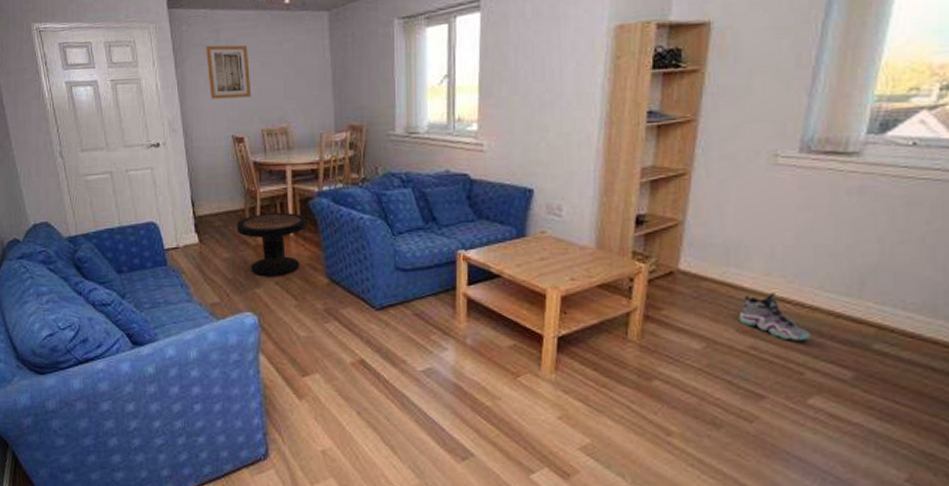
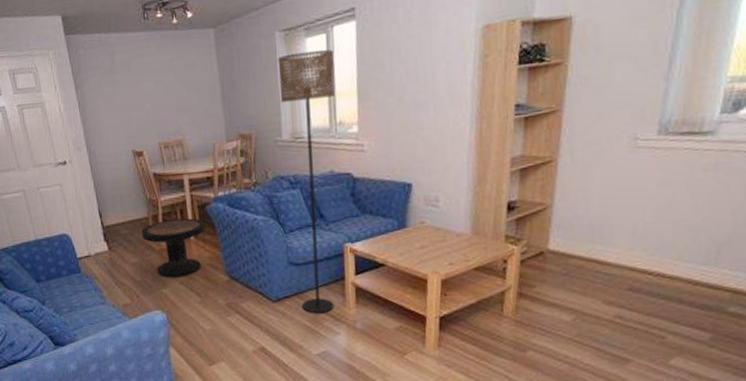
wall art: present [205,45,252,99] -> none [102,65,148,118]
floor lamp: none [395,40,456,326] -> present [277,49,335,314]
sneaker: present [738,293,811,341] -> none [604,266,672,308]

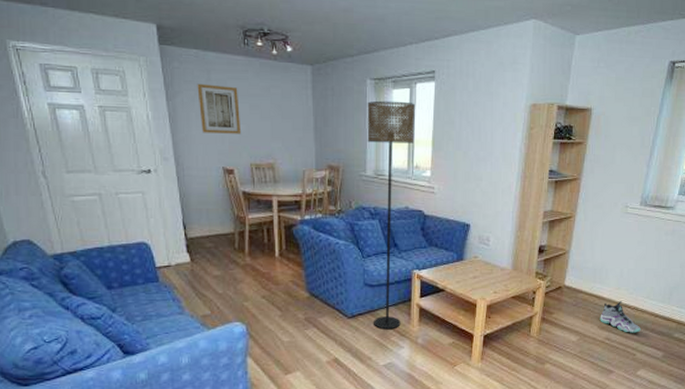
wall art: none [102,65,148,118] -> present [197,83,242,134]
side table: present [141,218,206,278] -> none [226,237,291,292]
sneaker: none [604,266,672,308] -> present [600,301,641,333]

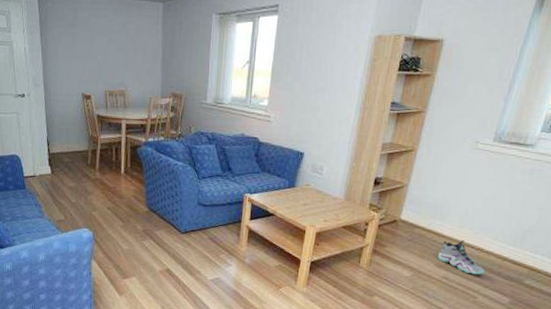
wall art: present [197,83,242,134] -> none [65,20,100,64]
floor lamp: present [367,100,415,330] -> none [205,34,257,248]

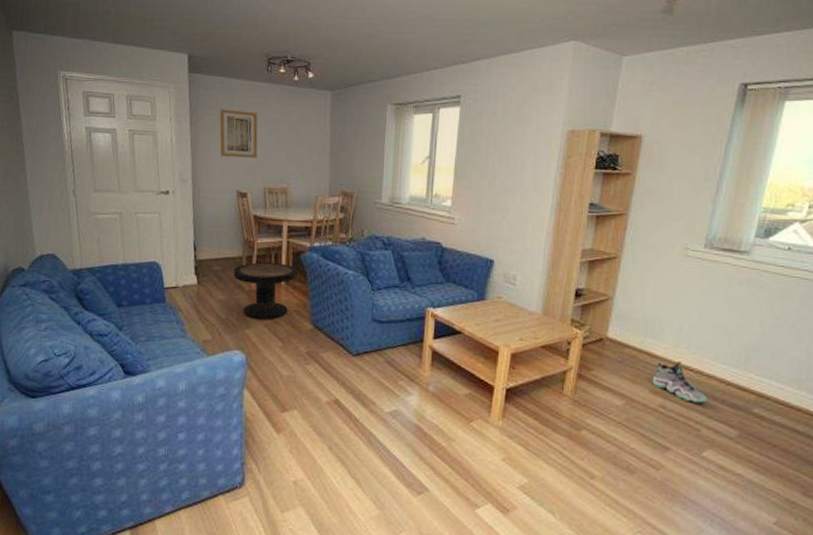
wall art: none [65,20,100,64] -> present [219,109,258,158]
side table: none [81,155,135,204] -> present [233,262,298,320]

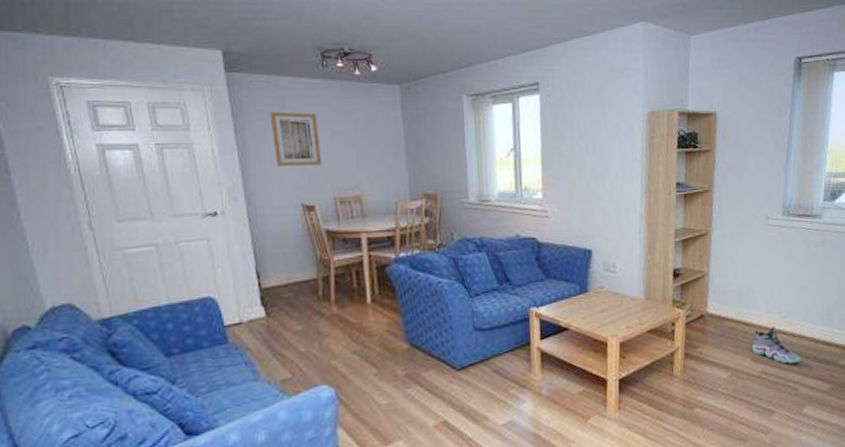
side table: present [233,262,298,320] -> none [308,280,385,347]

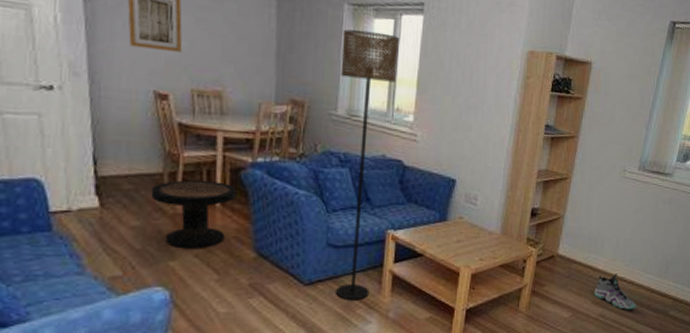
side table: none [308,280,385,347] -> present [151,180,237,249]
floor lamp: none [464,117,521,381] -> present [336,29,399,301]

